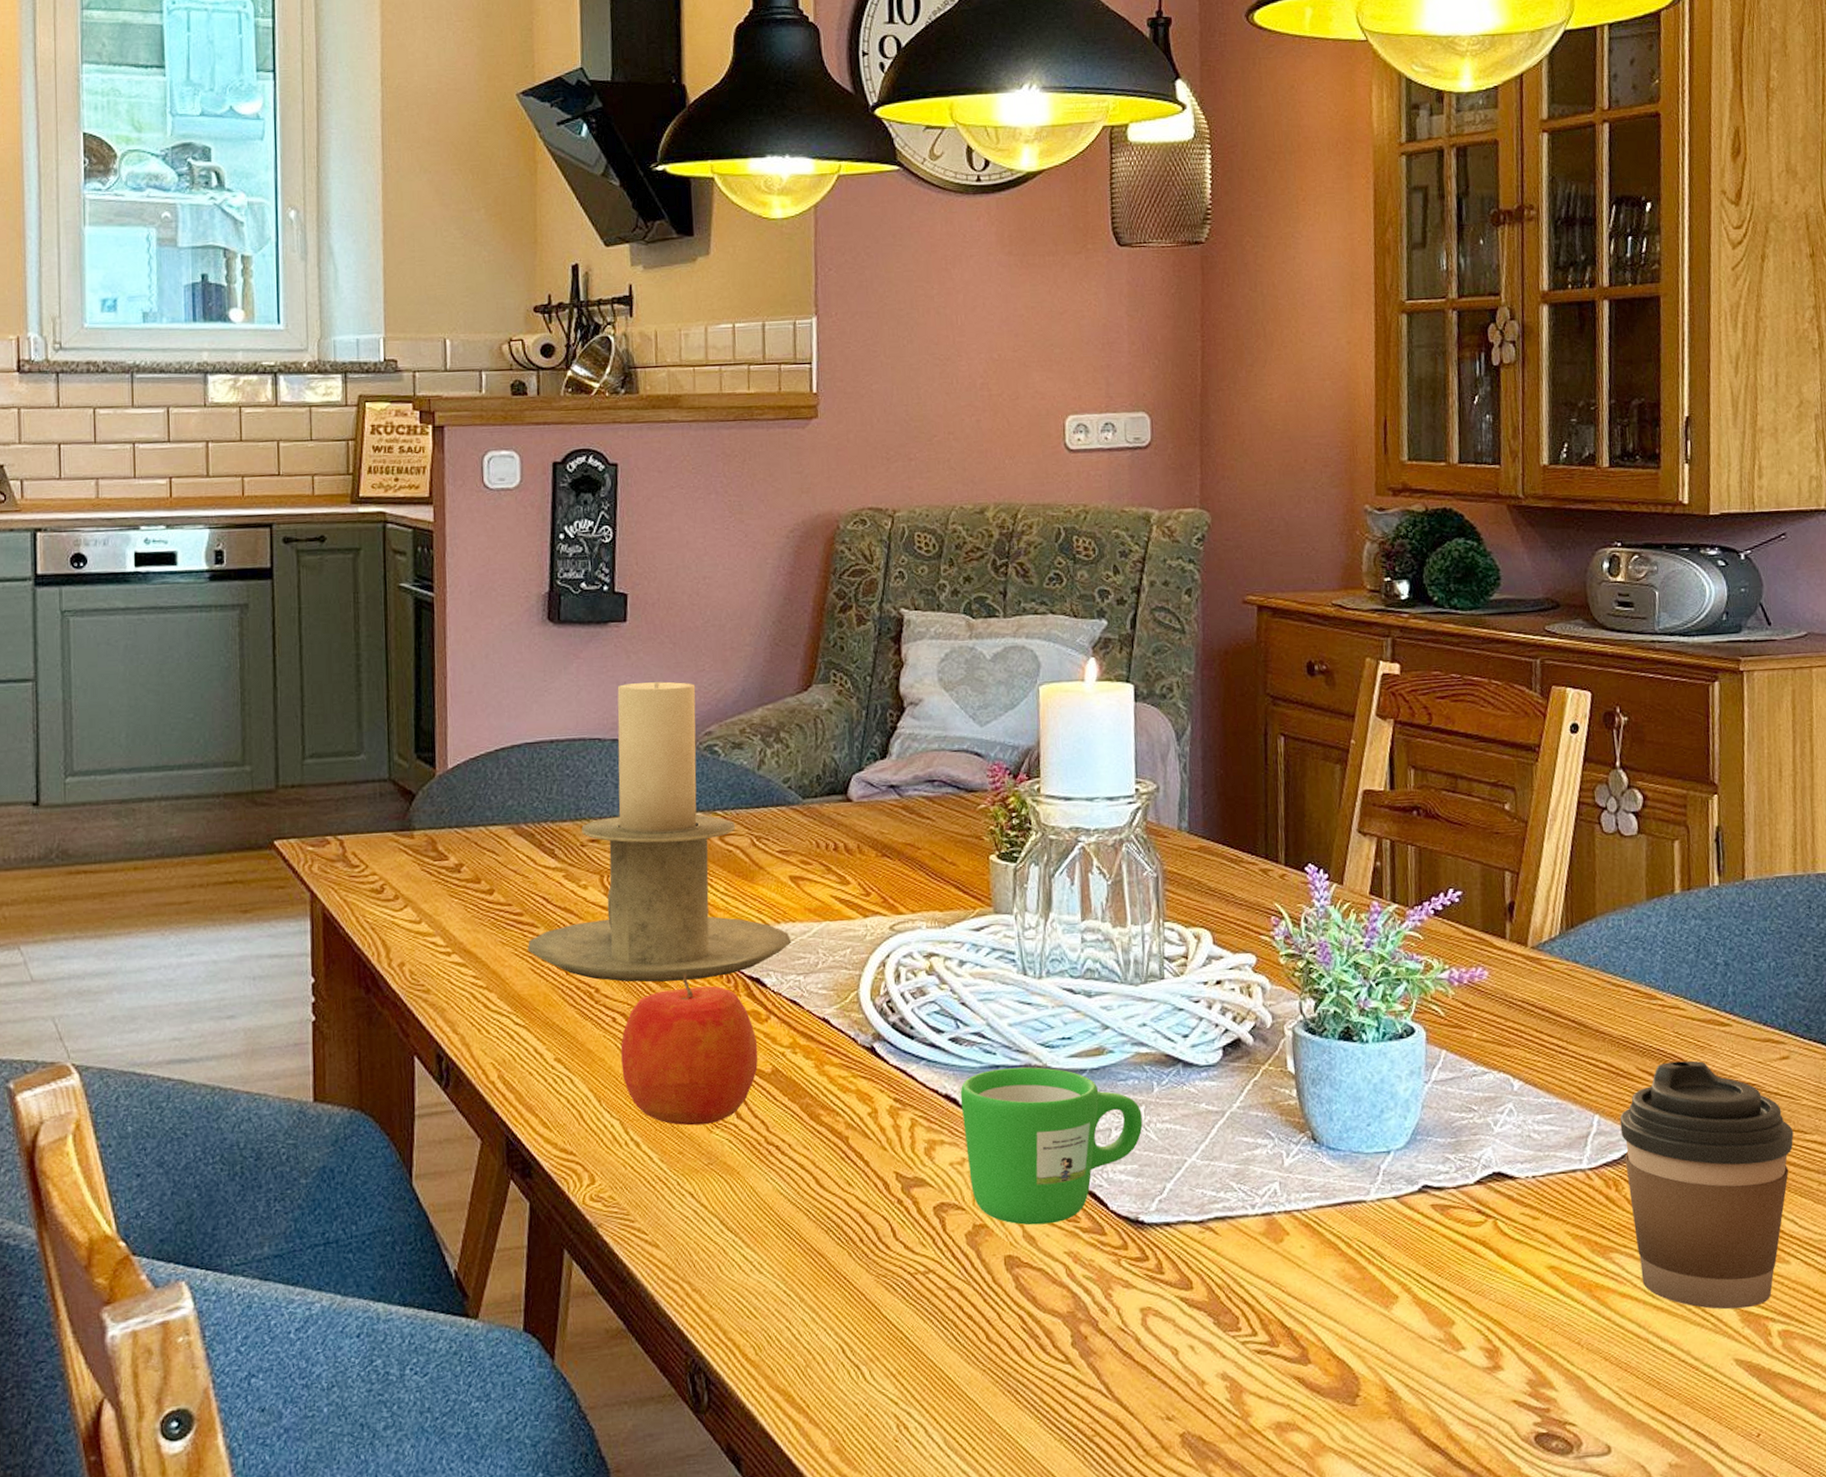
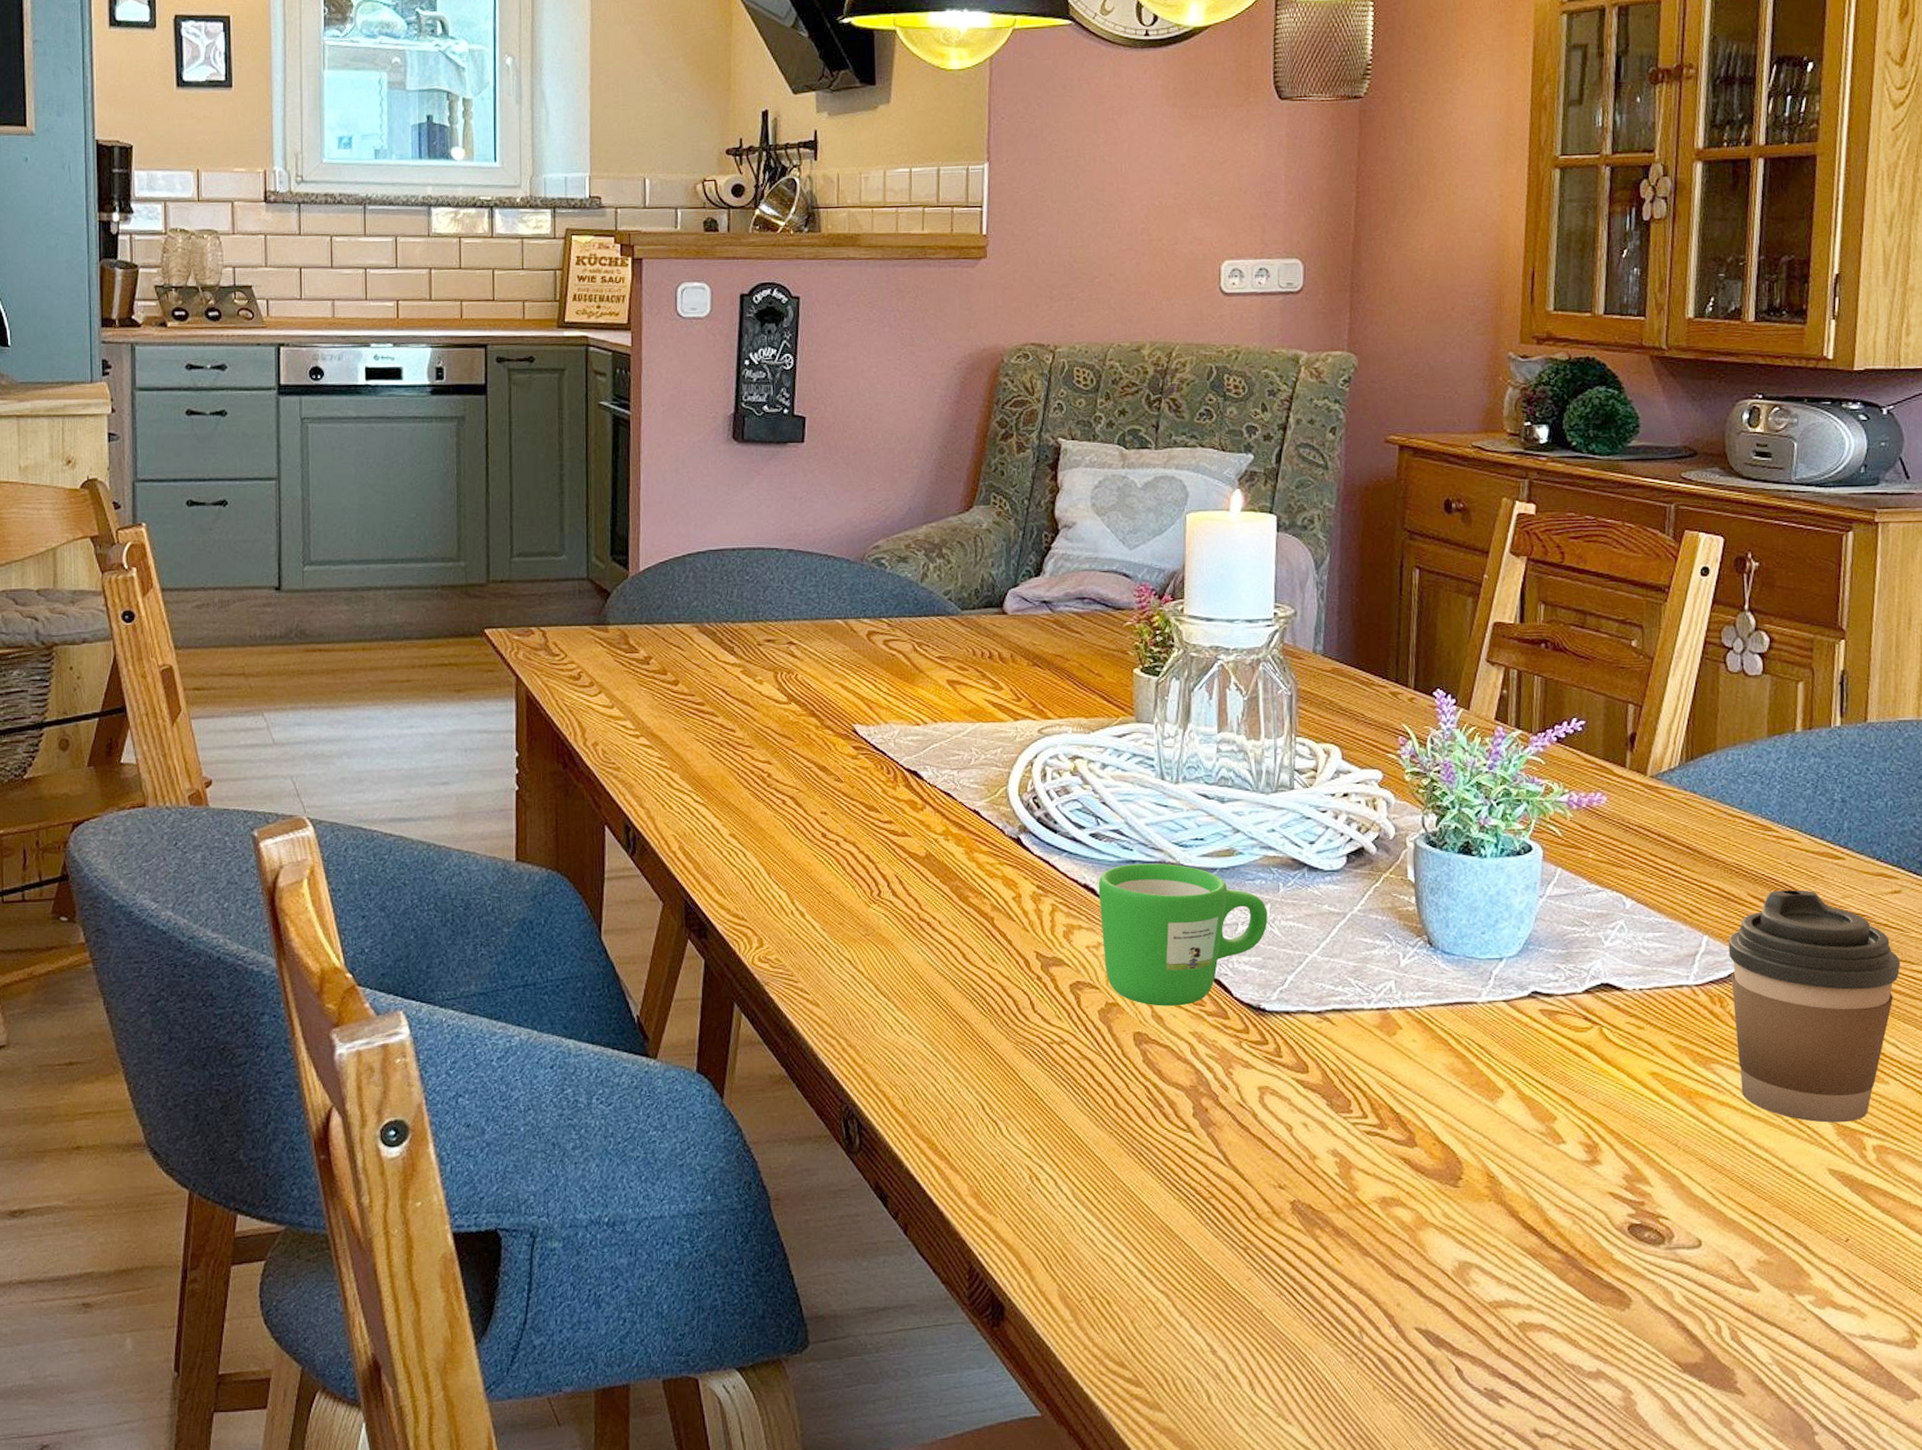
candle holder: present [527,681,792,983] -> none [707,498,947,770]
apple: present [620,973,758,1126] -> none [789,764,914,900]

